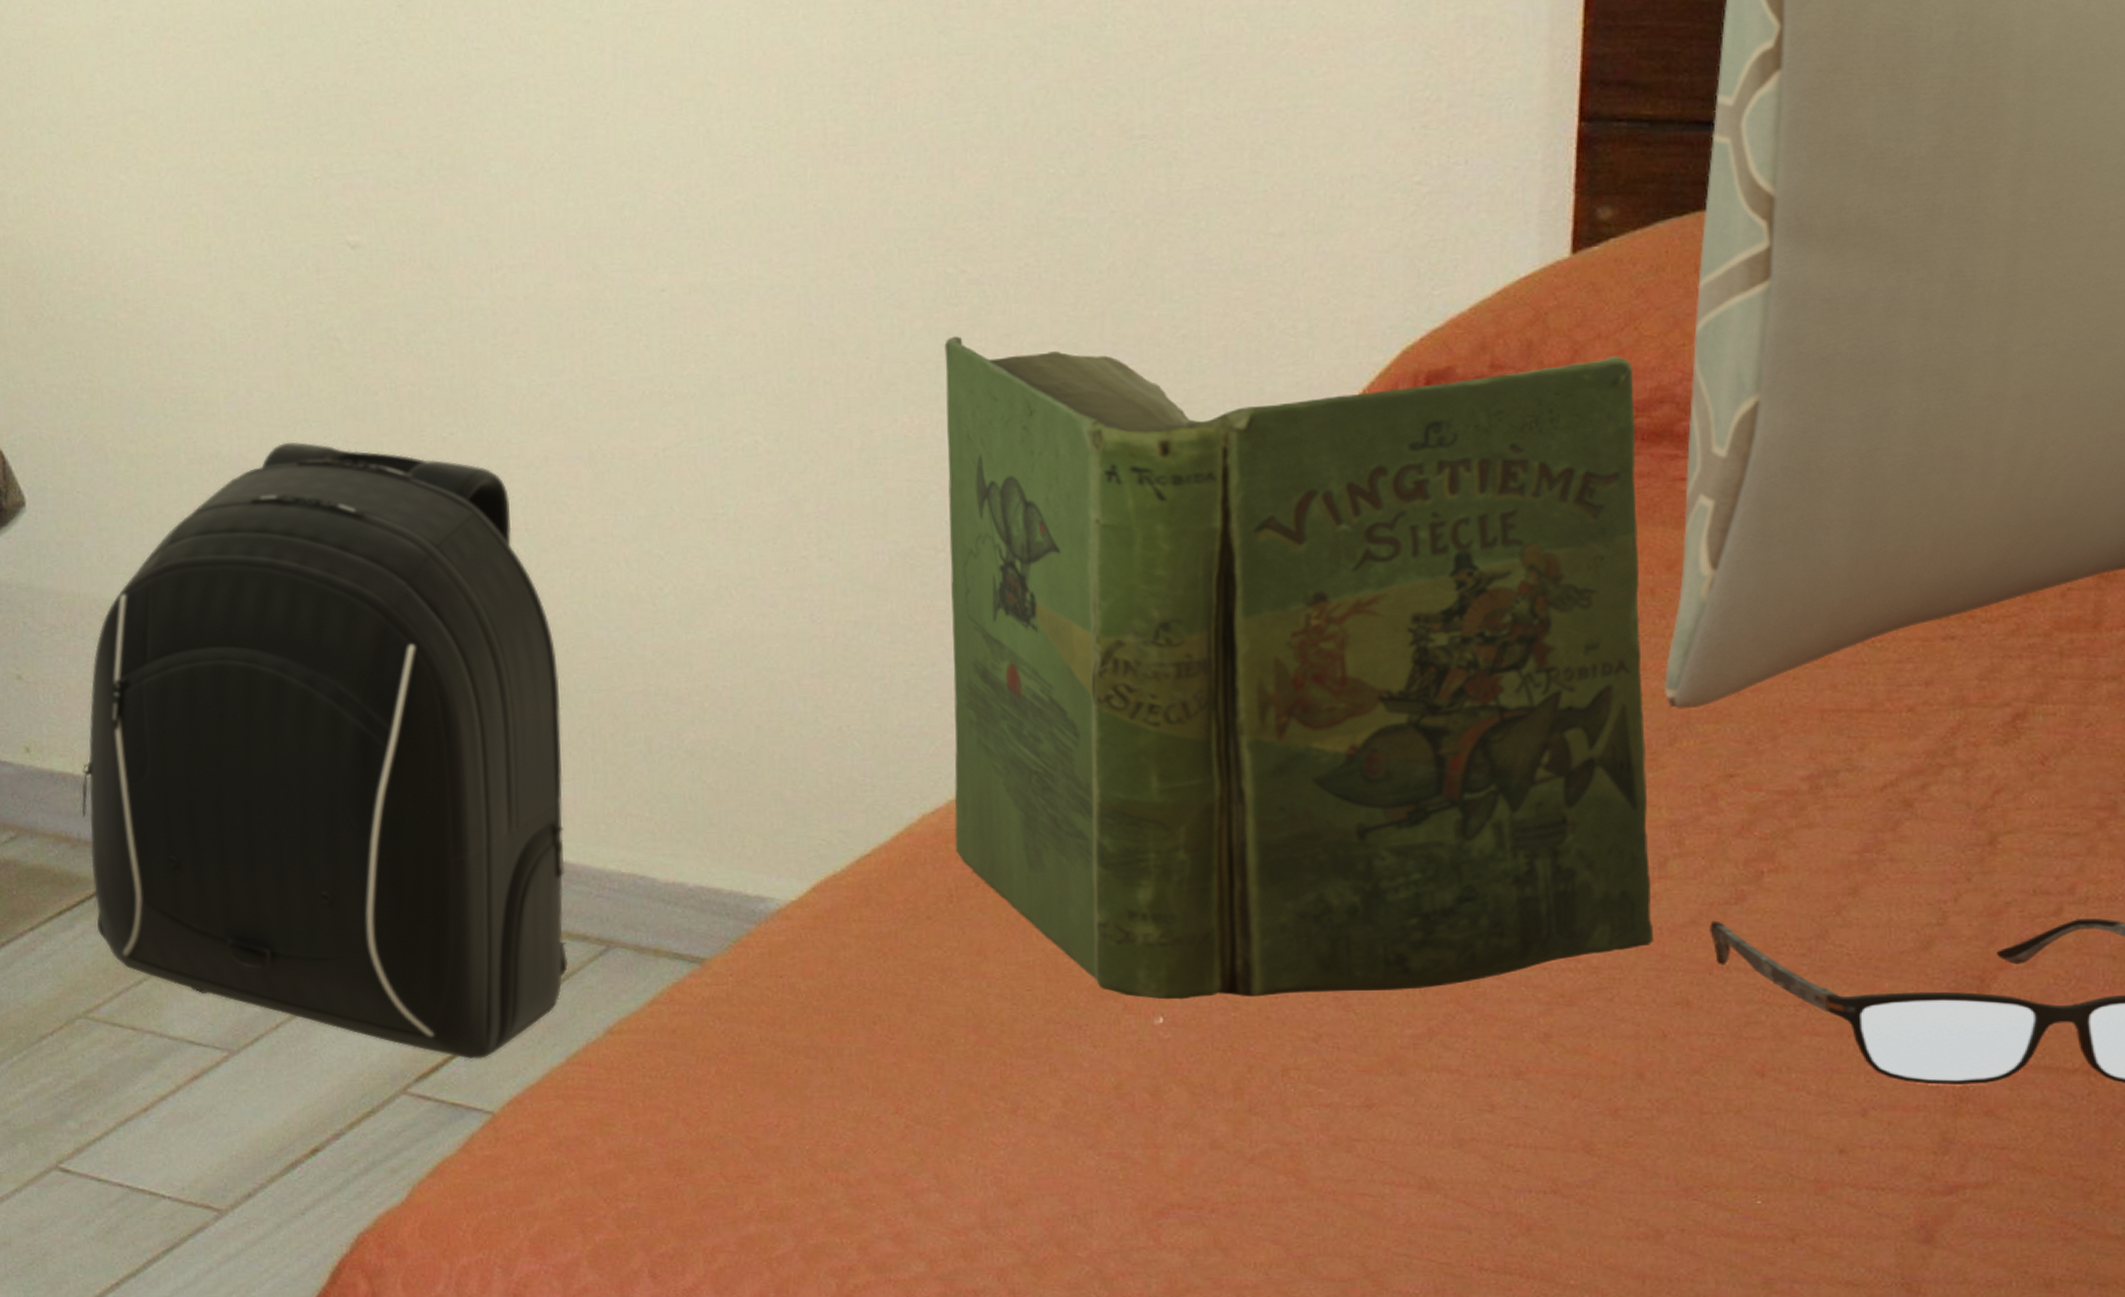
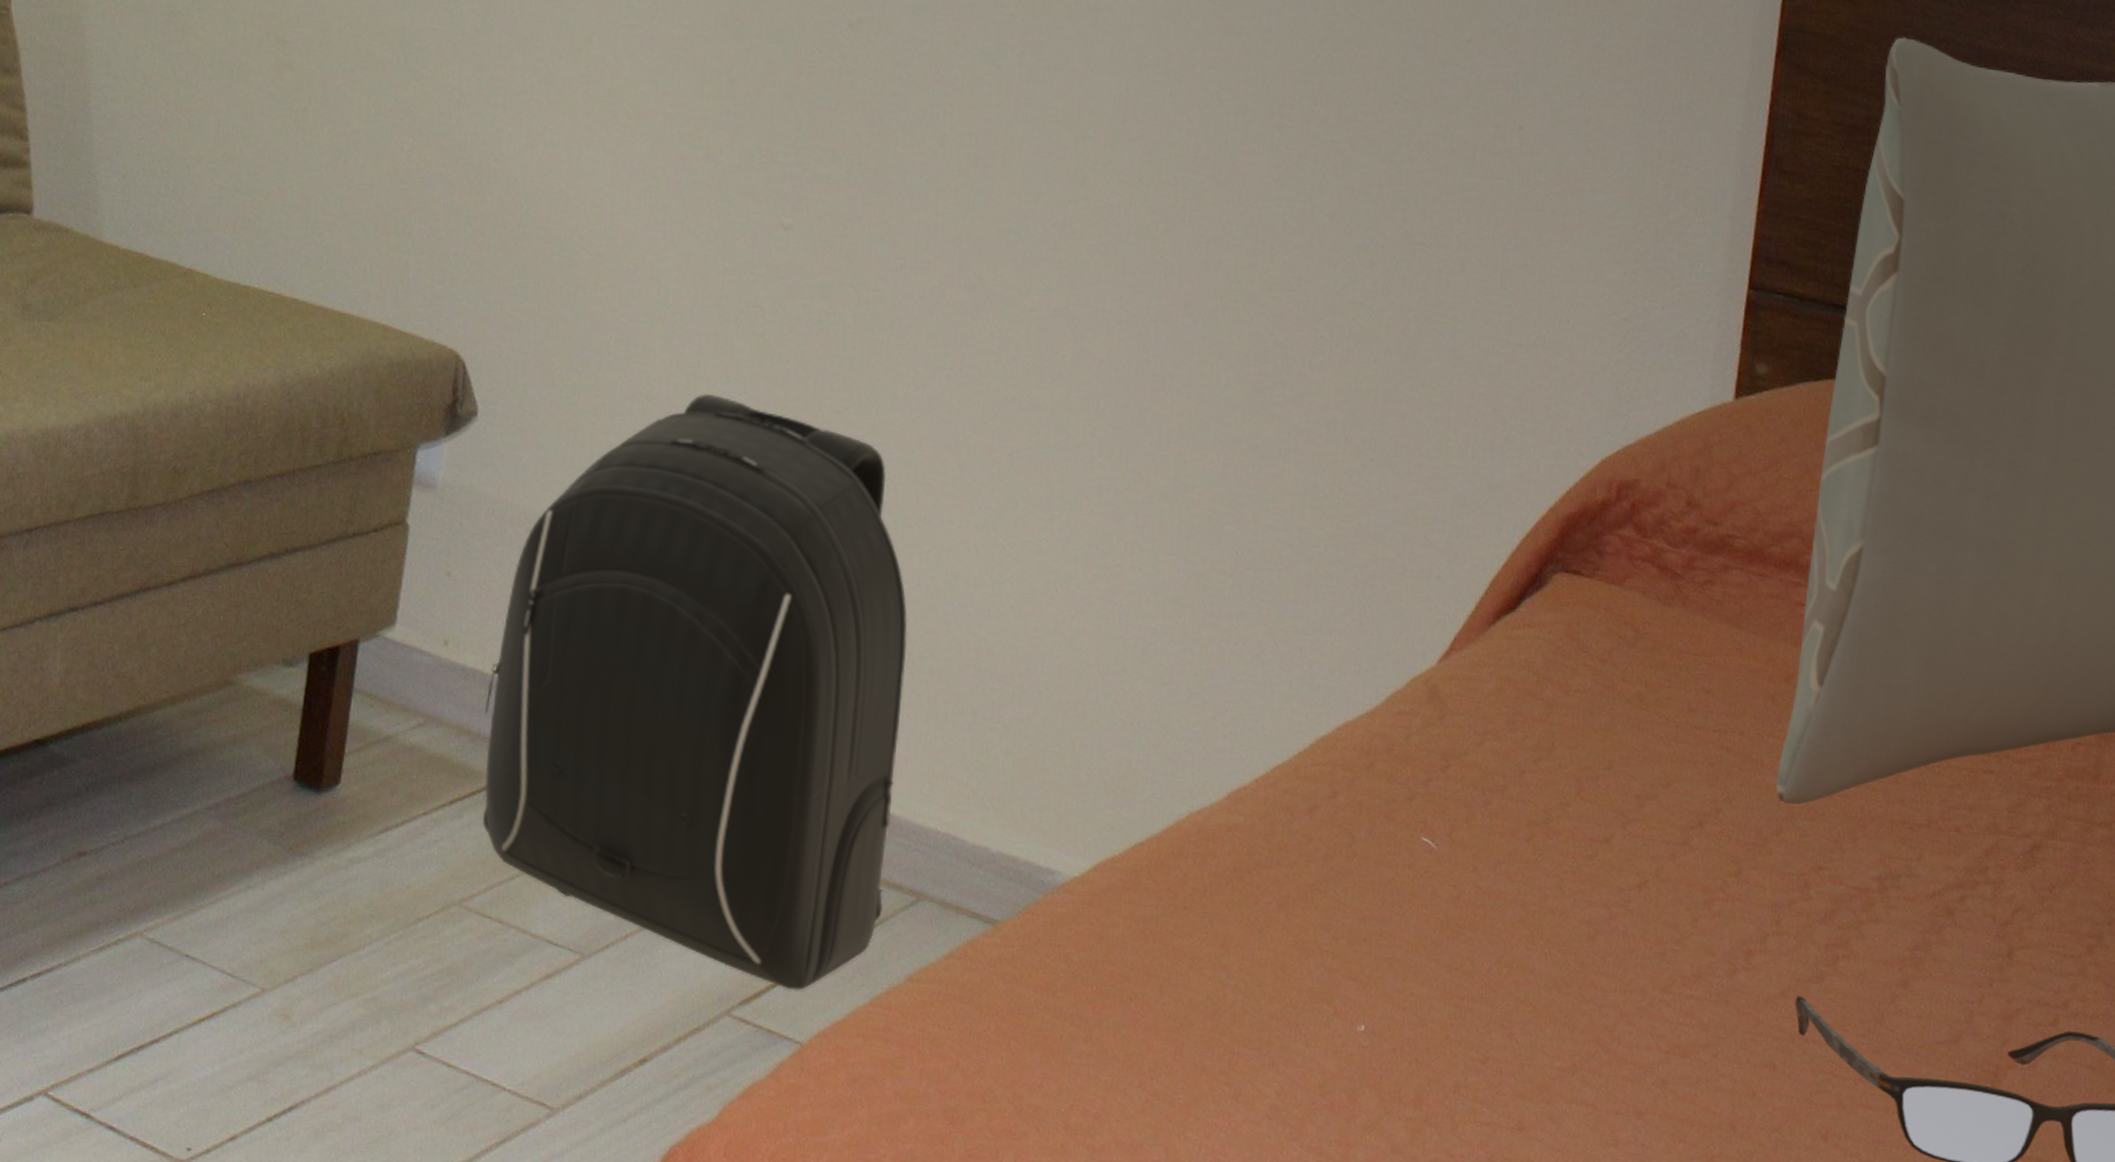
book: present [944,336,1654,1000] -> none [1214,389,1772,1027]

